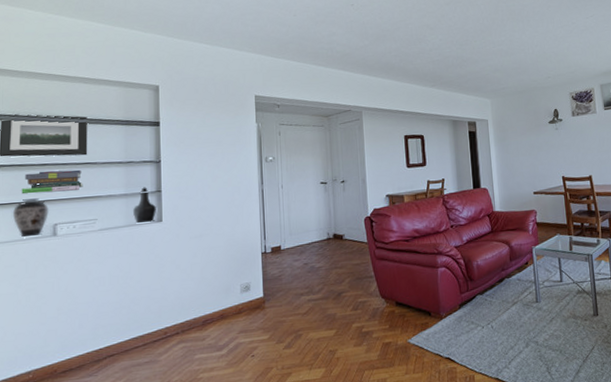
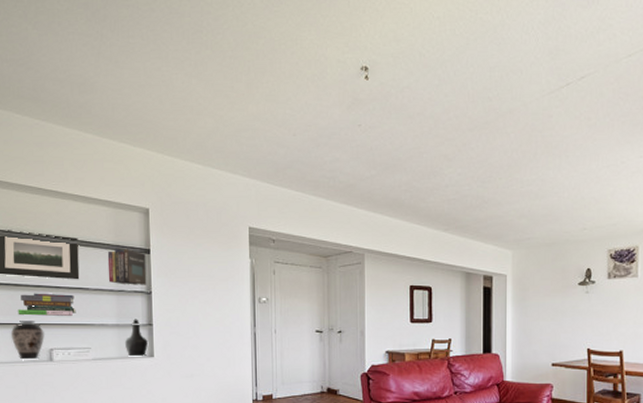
books: none [117,123,156,157] -> present [107,249,147,285]

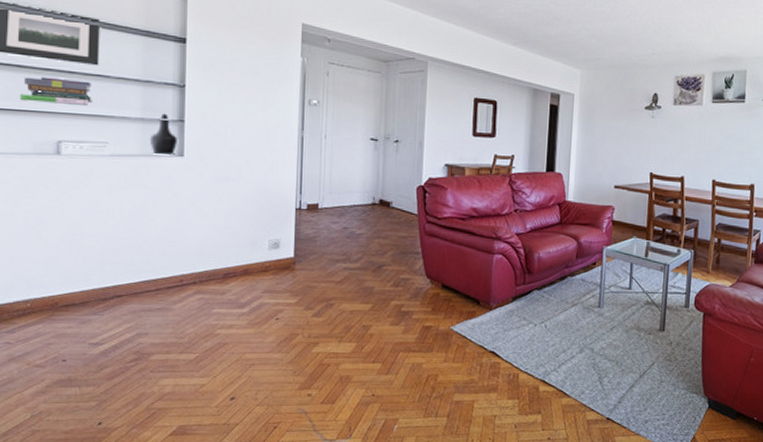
decorative vase: present [10,321,45,360] -> none [9,107,52,152]
books: present [107,249,147,285] -> none [134,35,181,77]

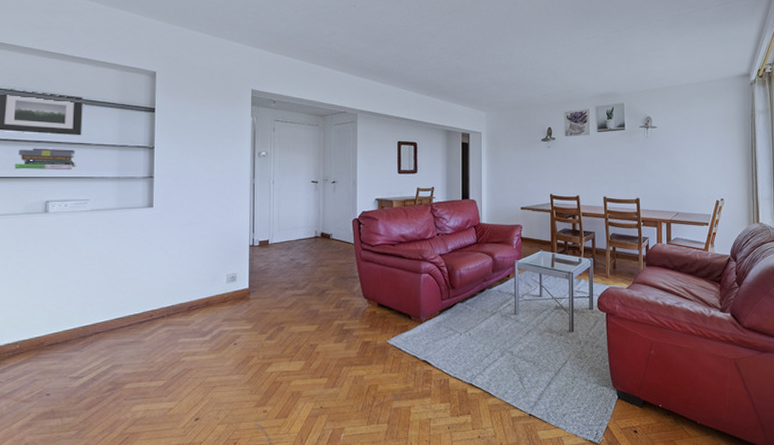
decorative vase: present [150,113,177,155] -> none [125,172,148,207]

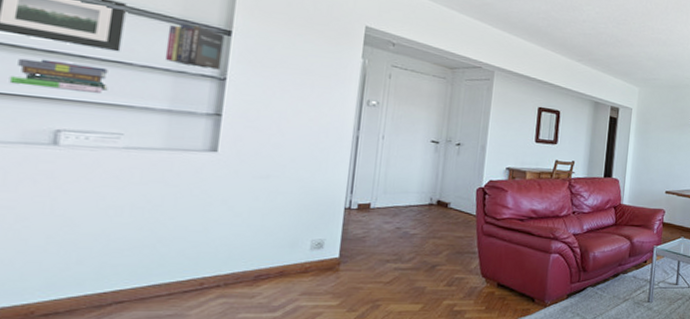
books: none [111,108,151,141] -> present [164,24,225,70]

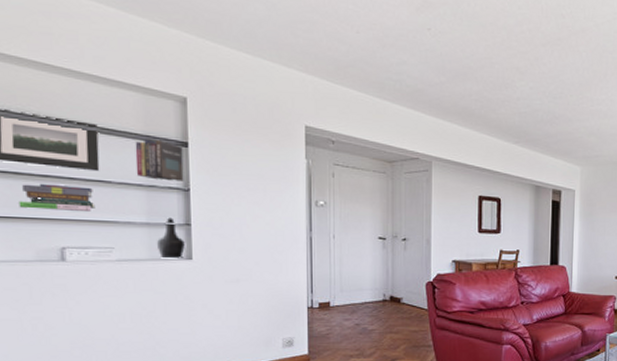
decorative vase: none [177,106,211,149] -> present [157,217,185,259]

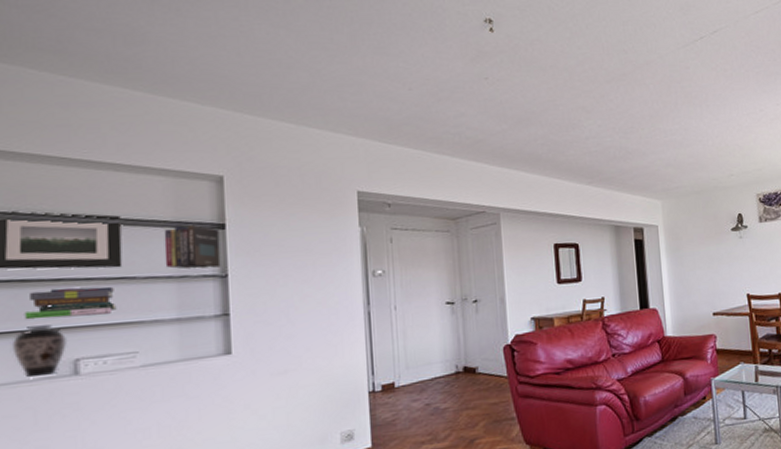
decorative vase: none [9,214,54,259] -> present [11,325,67,378]
decorative vase: present [157,217,185,259] -> none [190,309,223,357]

